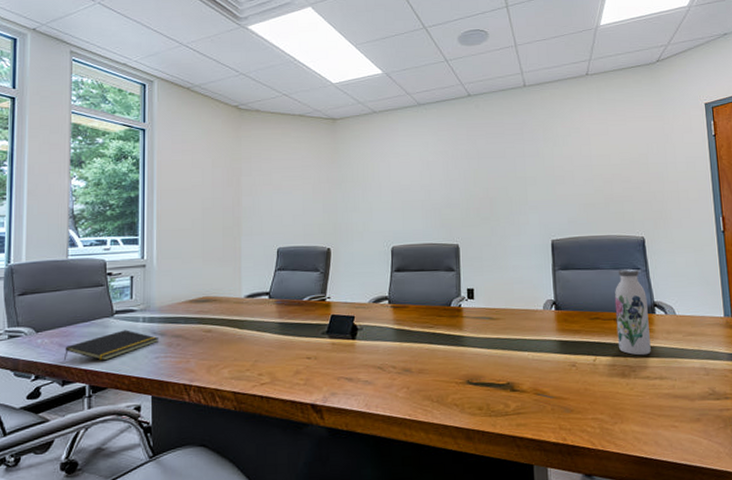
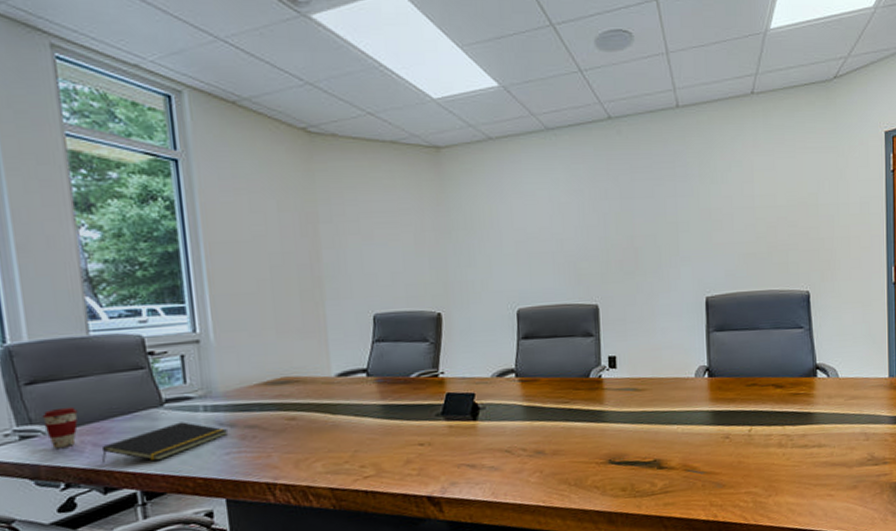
coffee cup: none [27,314,52,347] -> present [42,406,78,449]
water bottle: present [614,268,651,356] -> none [774,327,810,423]

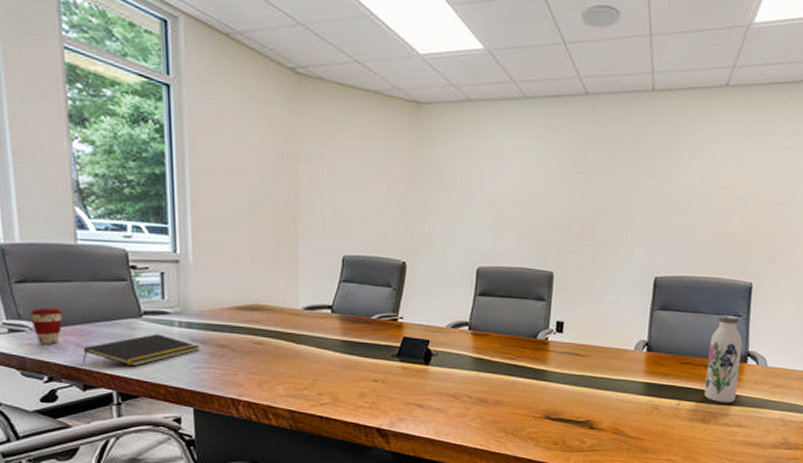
water bottle: none [774,327,810,423] -> present [704,315,743,403]

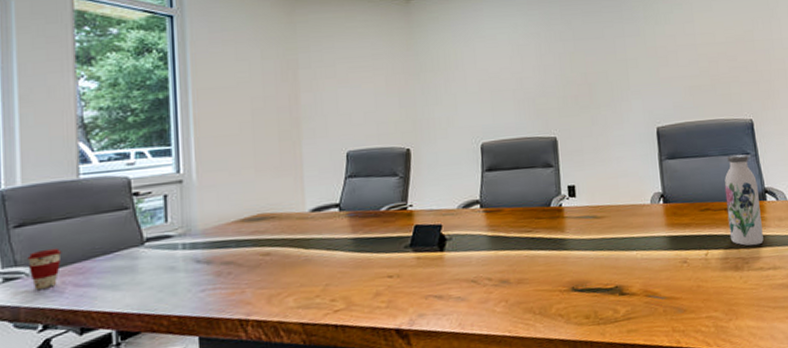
notepad: present [82,334,200,367] -> none [80,260,205,303]

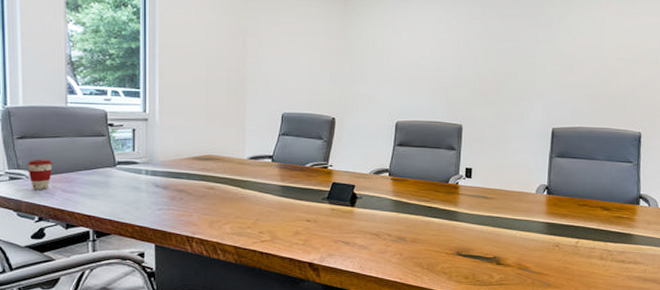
water bottle: present [724,154,764,246] -> none [600,161,634,242]

